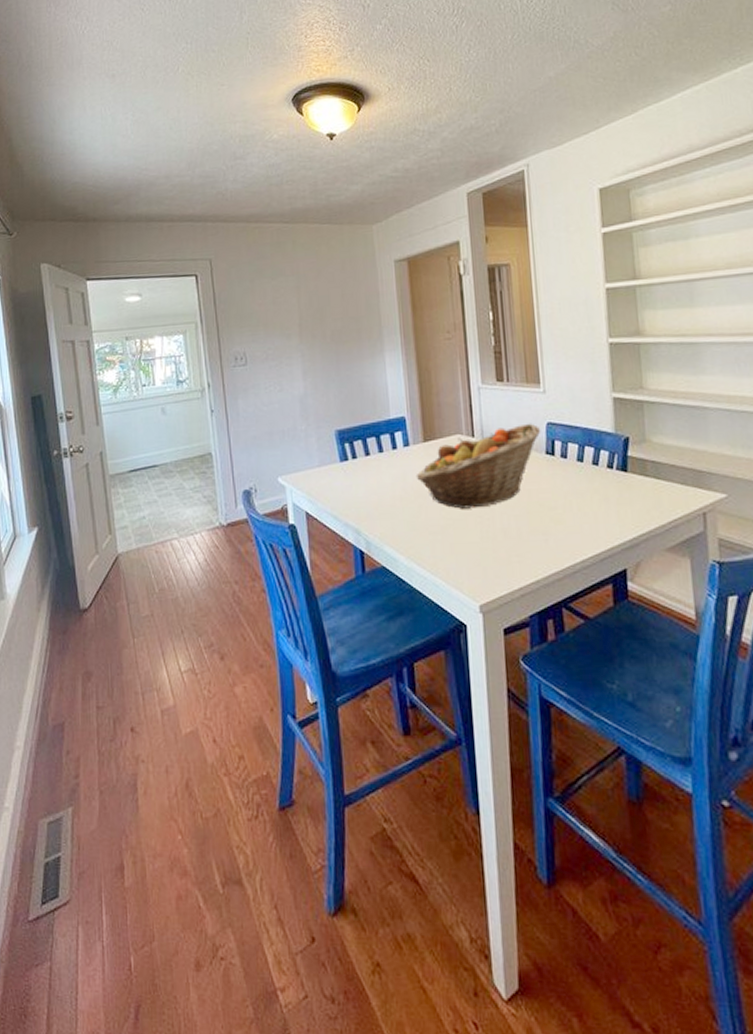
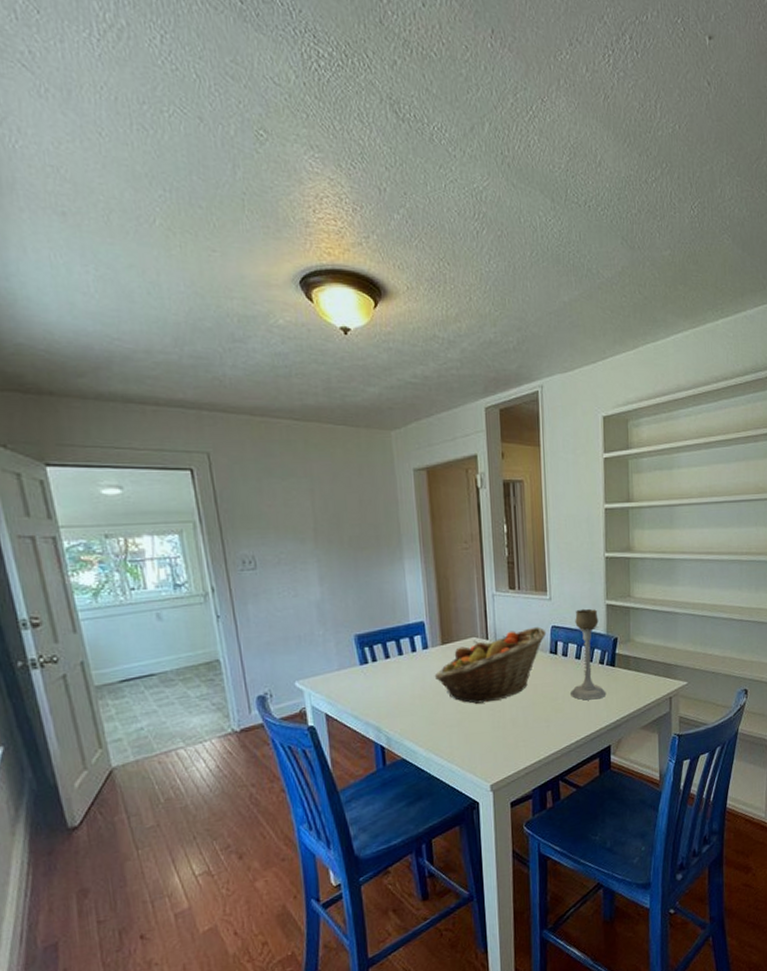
candle holder: none [573,402,618,511] -> present [570,608,607,700]

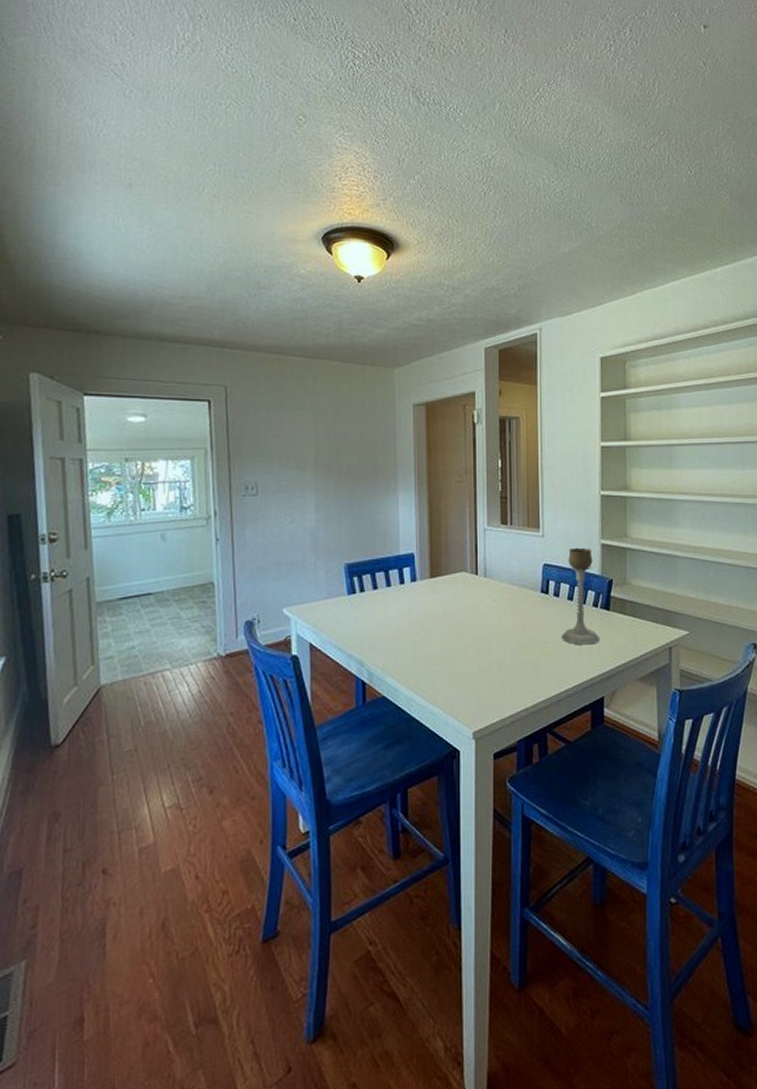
fruit basket: present [434,626,547,704] -> none [421,564,538,642]

